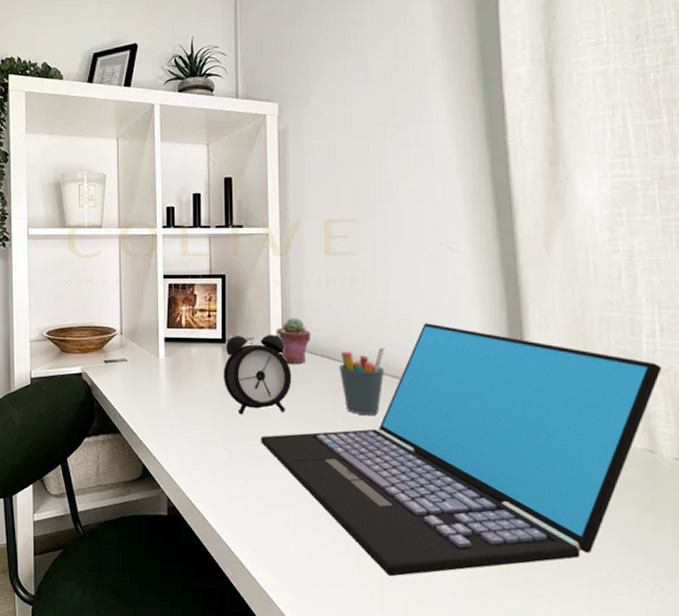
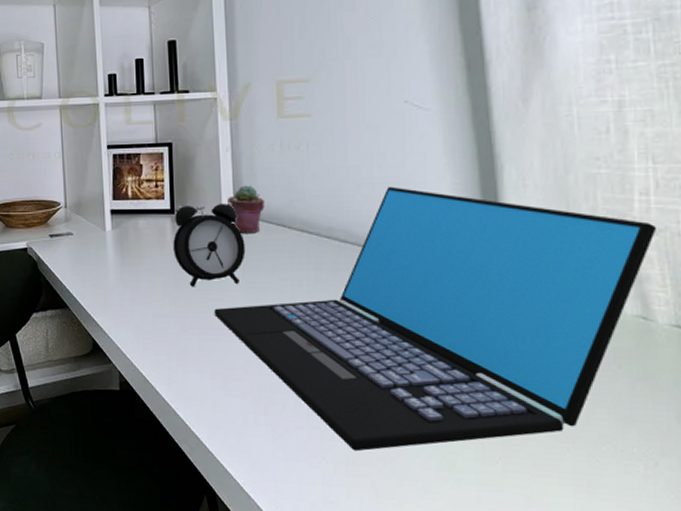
pen holder: present [339,347,385,415] -> none [296,214,345,285]

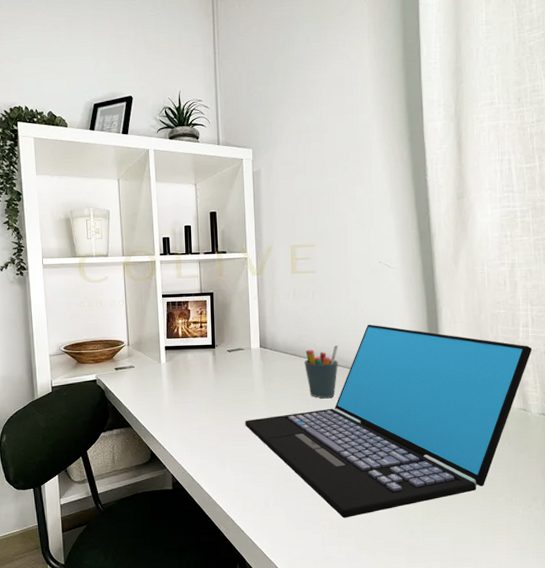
alarm clock: present [173,202,246,287] -> none [214,338,268,405]
potted succulent: present [227,185,265,233] -> none [255,325,282,362]
pen holder: none [296,214,345,285] -> present [304,345,339,398]

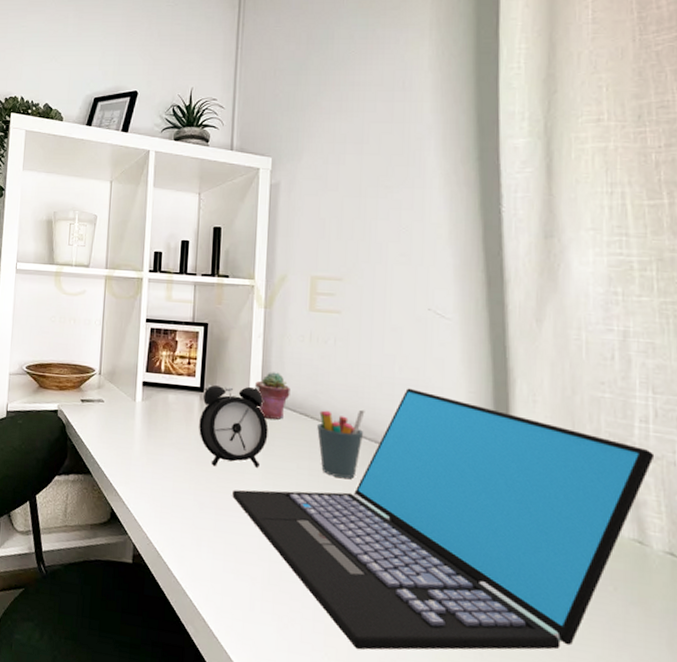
alarm clock: none [214,338,268,405] -> present [199,384,269,468]
potted succulent: none [255,325,282,362] -> present [255,372,290,420]

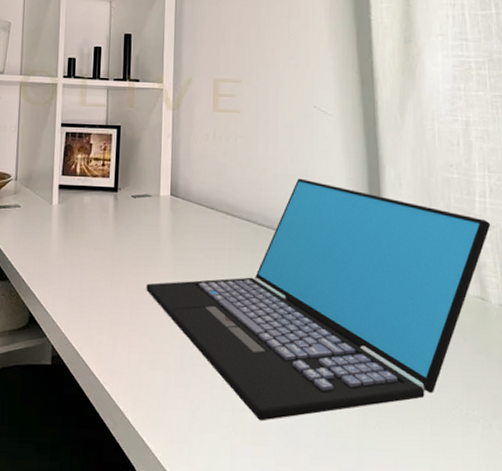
alarm clock: present [199,384,269,468] -> none [114,184,178,263]
potted succulent: present [255,372,290,420] -> none [165,169,197,214]
pen holder: present [317,409,365,478] -> none [222,200,263,264]

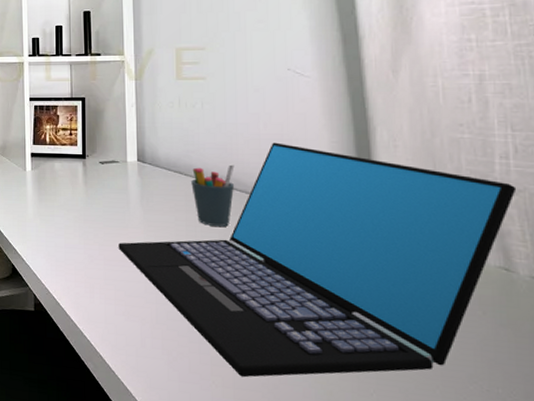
pen holder: none [222,200,263,264] -> present [191,164,235,227]

